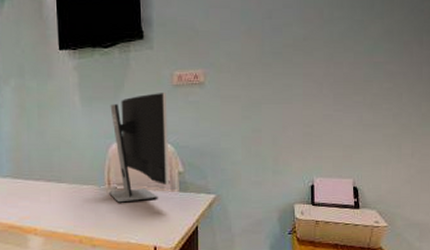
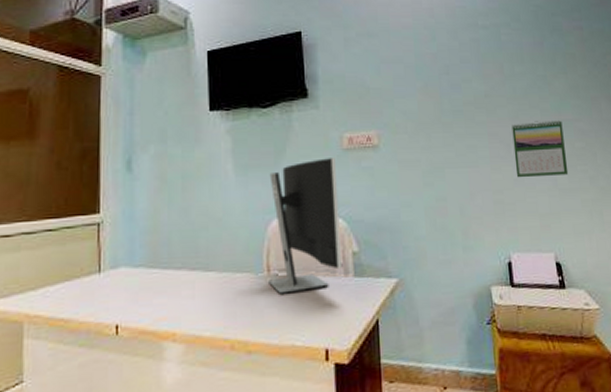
calendar: none [325,63,374,114] -> present [511,120,569,178]

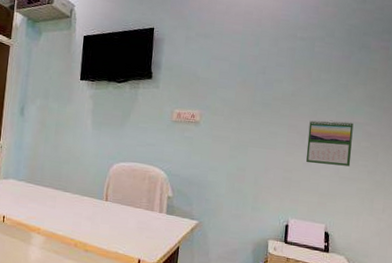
computer monitor: present [269,158,343,296] -> none [105,125,165,218]

